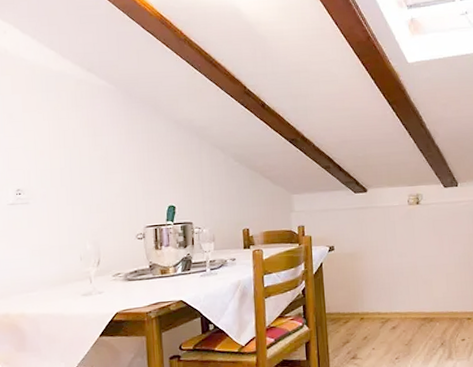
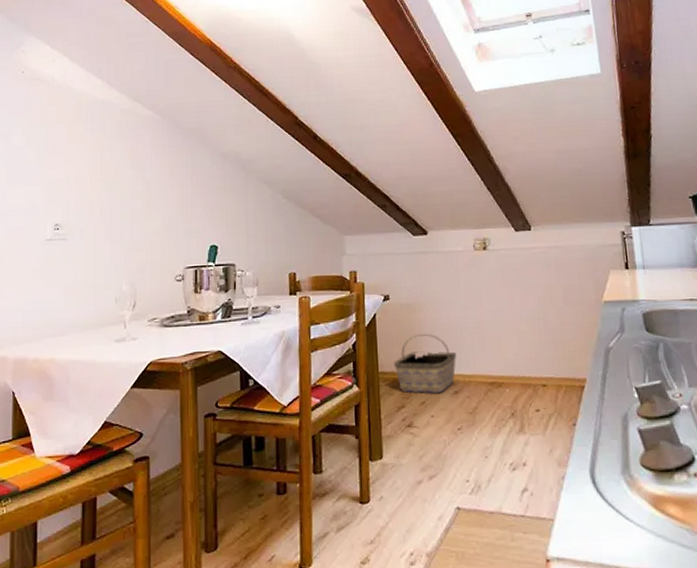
basket: none [338,278,394,330] -> present [393,333,456,394]

